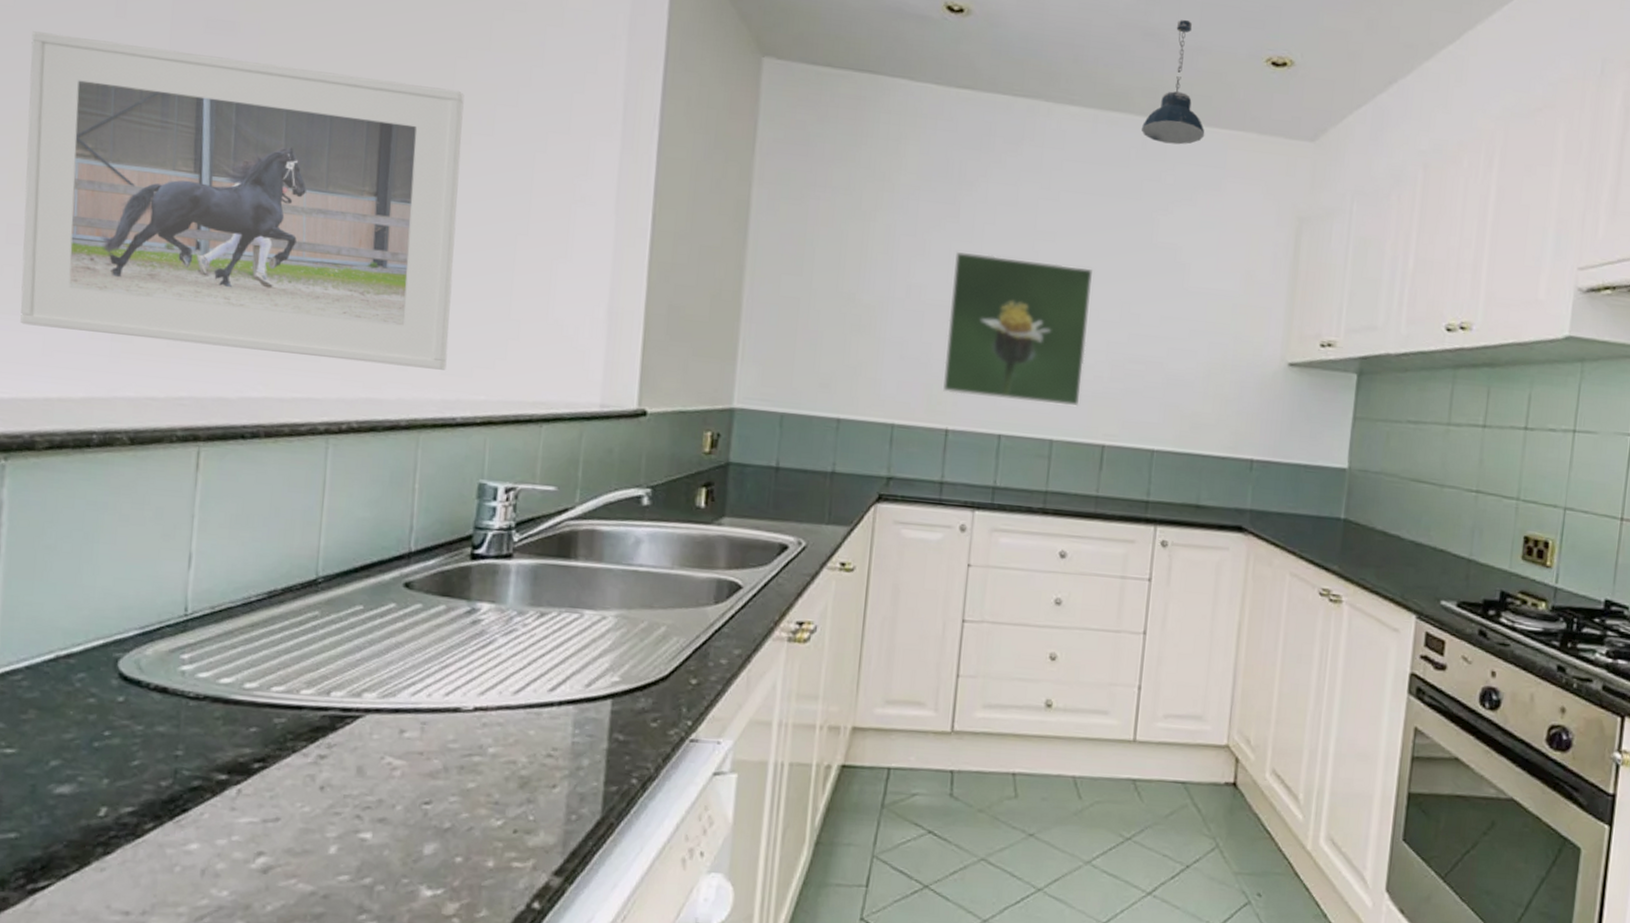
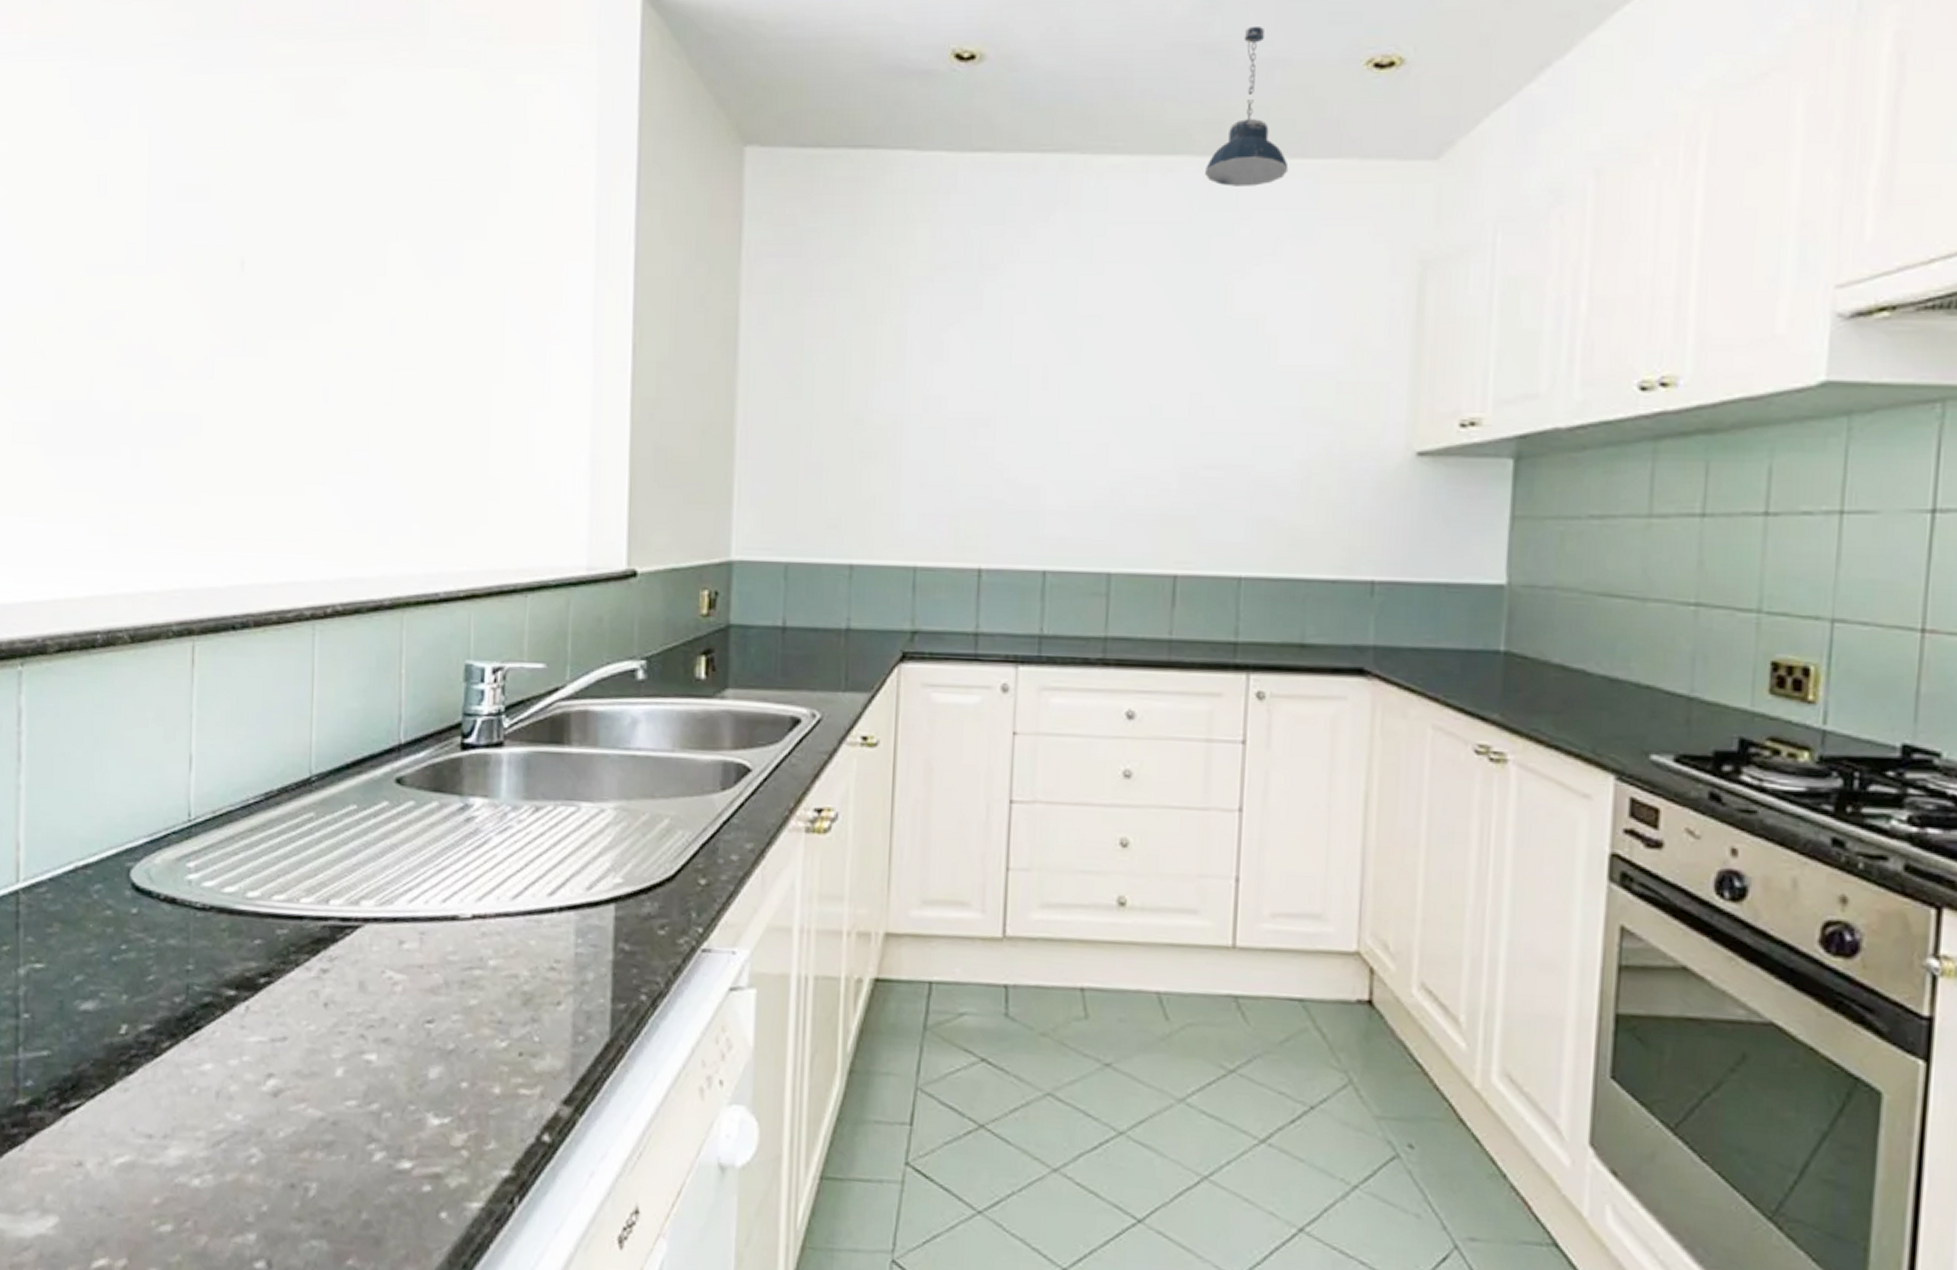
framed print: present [20,31,465,370] -> none [25,221,431,541]
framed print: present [943,251,1093,407] -> none [973,350,1151,529]

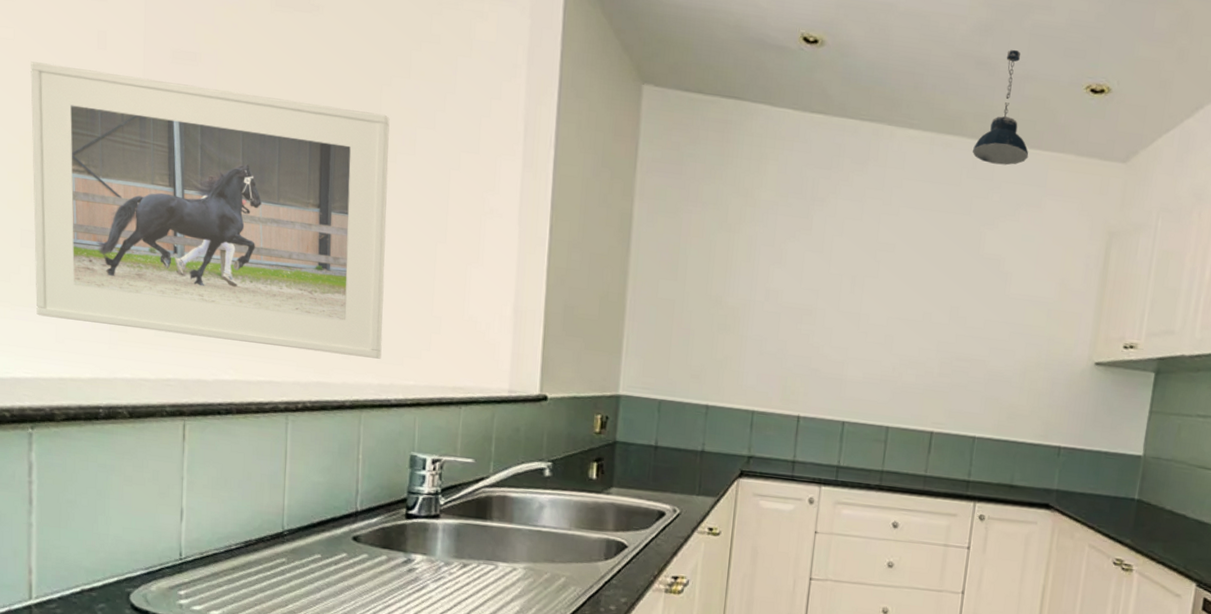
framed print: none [25,221,431,541] -> present [30,61,390,359]

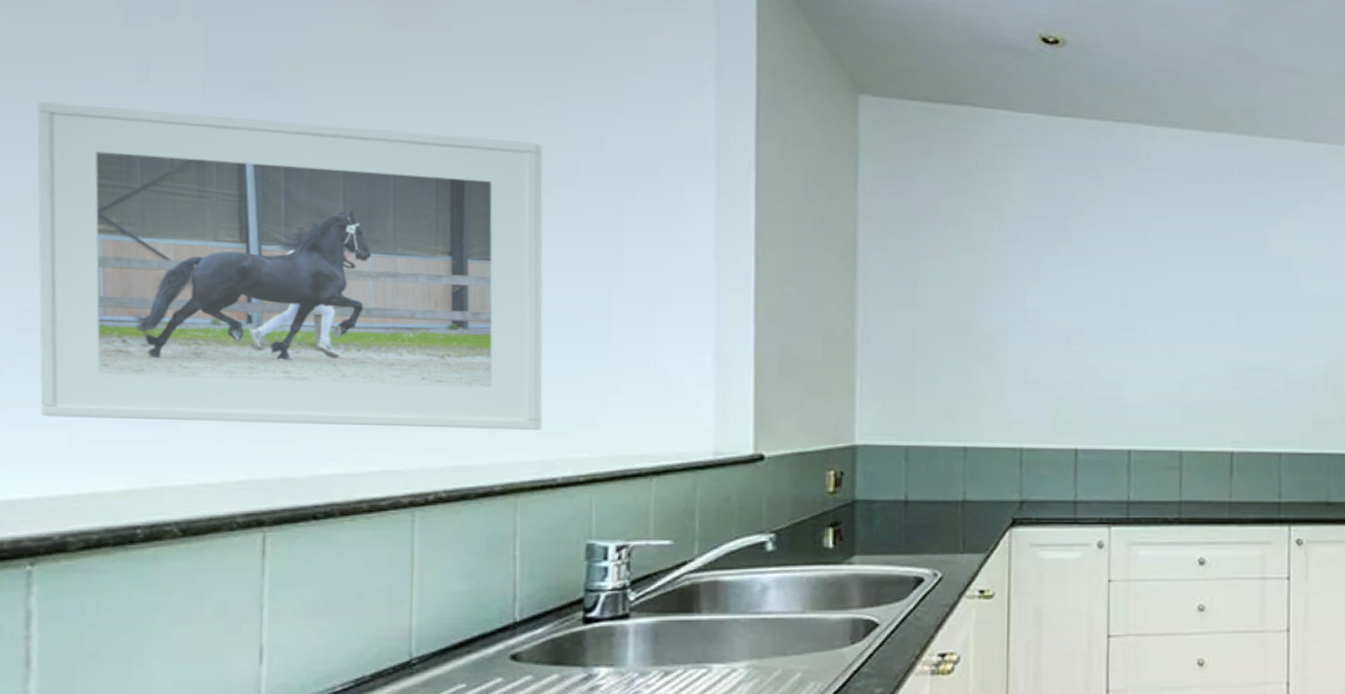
pendant light: present [972,49,1029,166] -> none [1241,42,1303,160]

